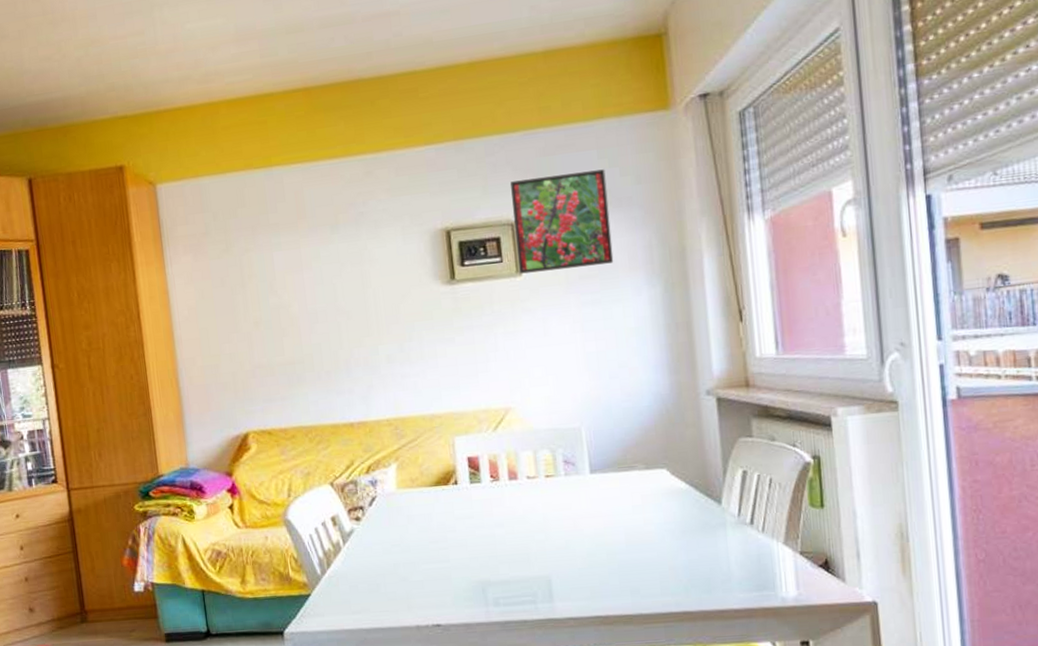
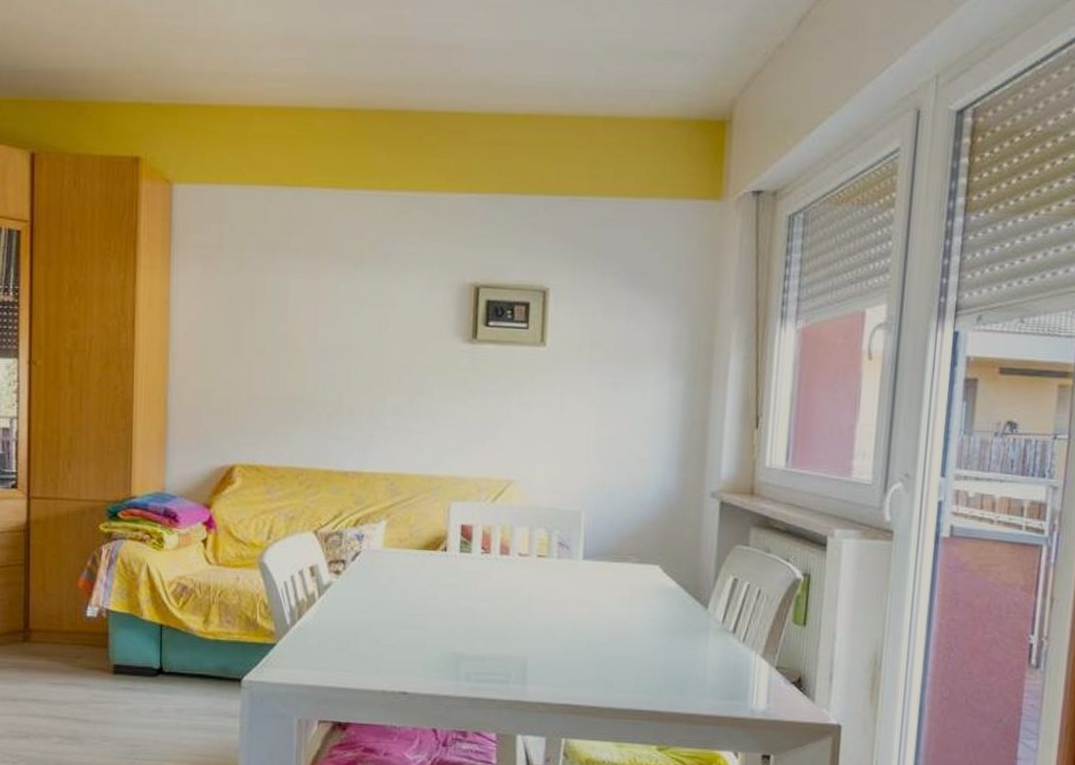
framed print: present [510,169,614,274] -> none [543,247,647,348]

